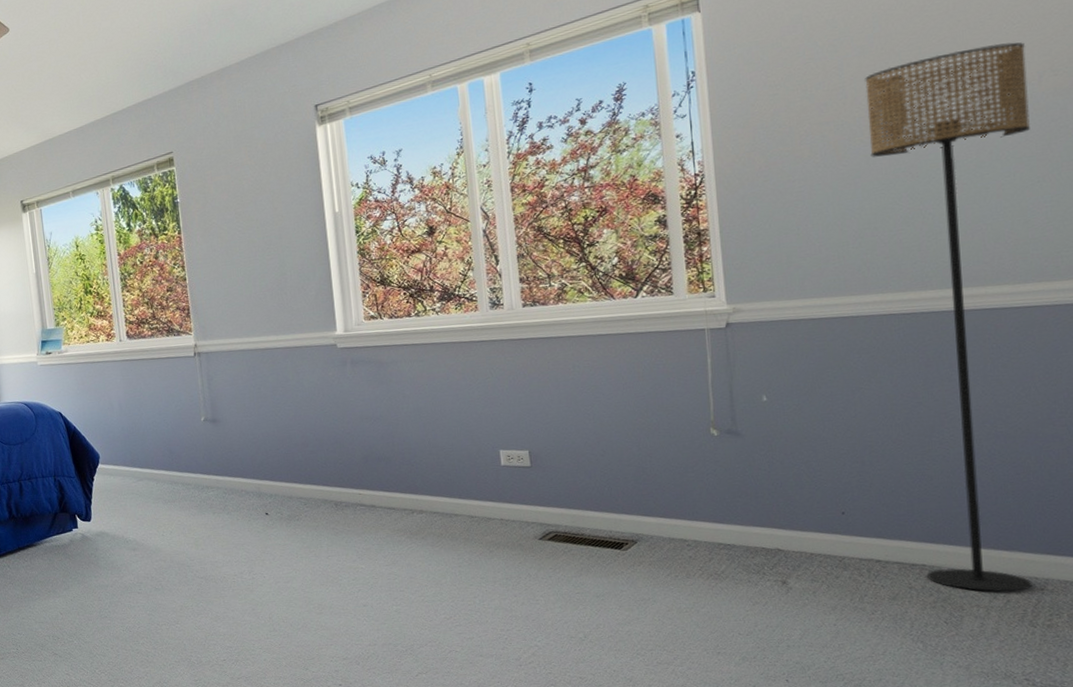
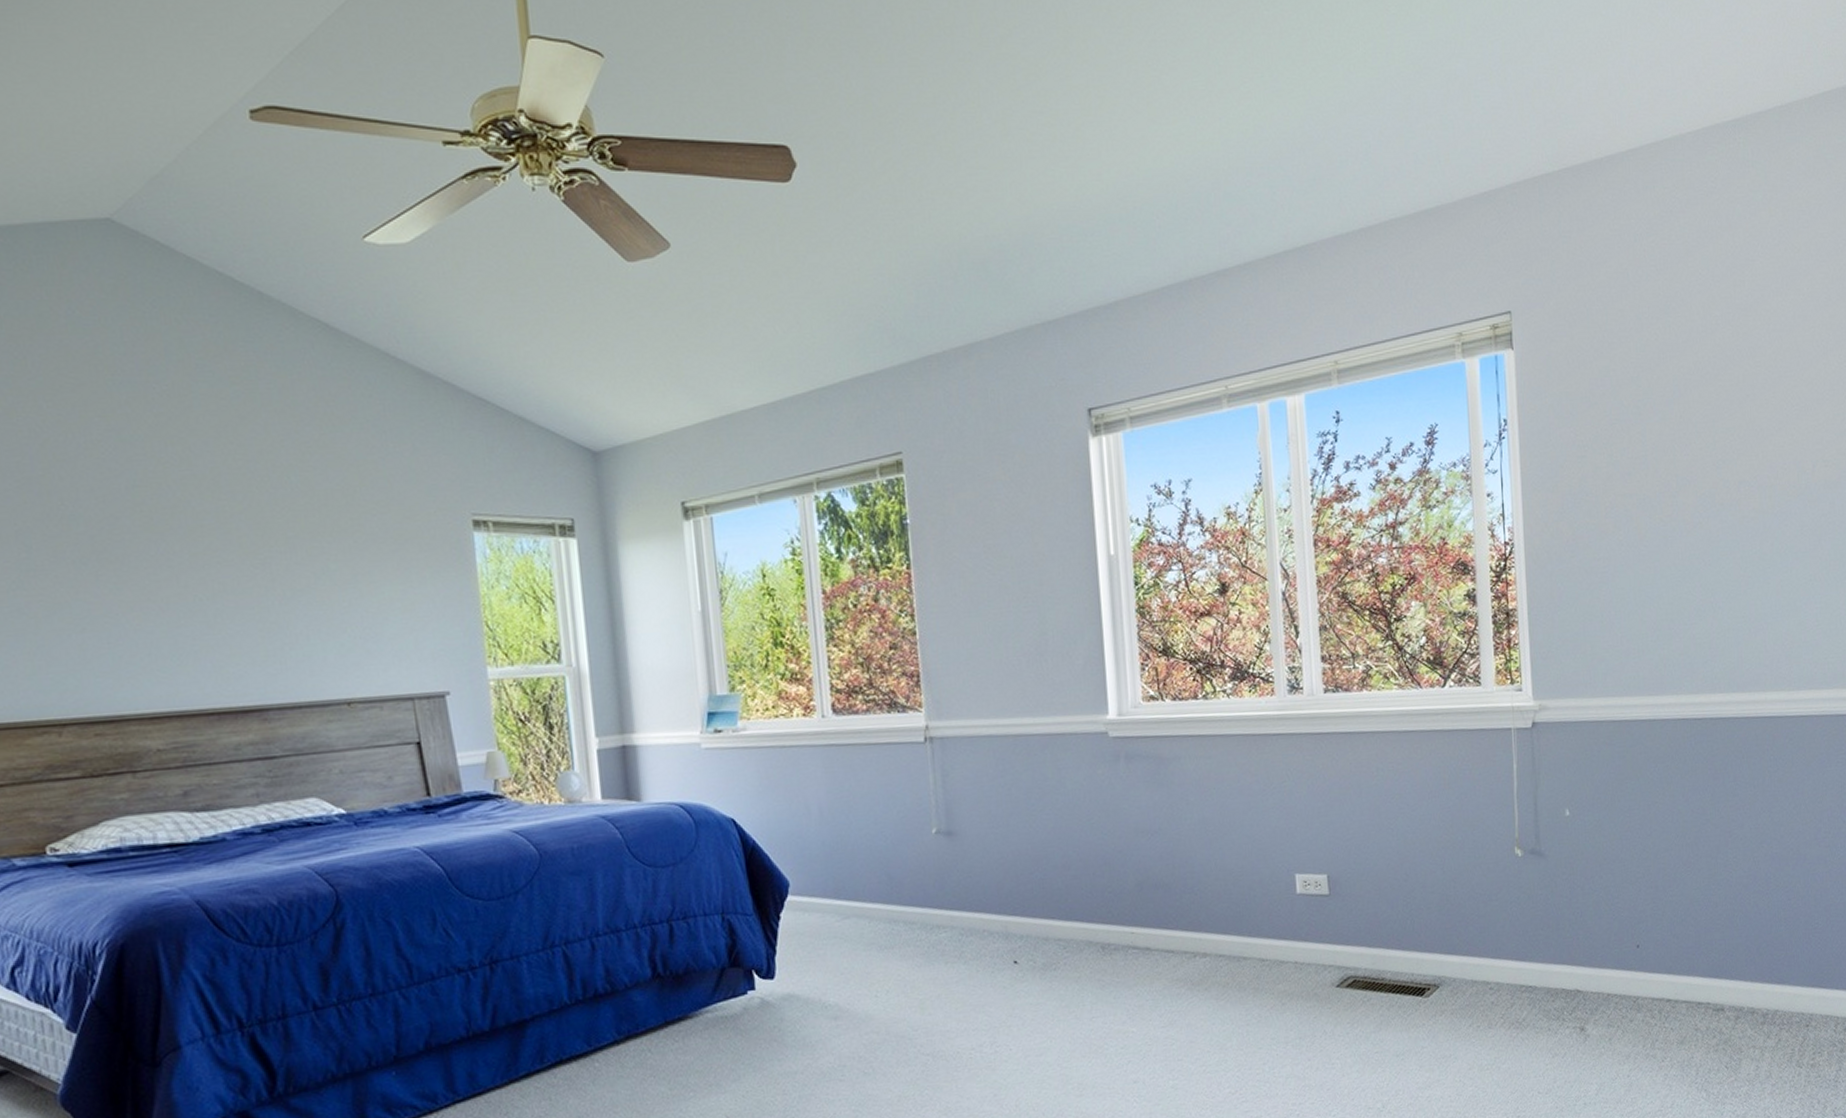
floor lamp: present [865,42,1032,592] -> none [1665,425,1805,1031]

